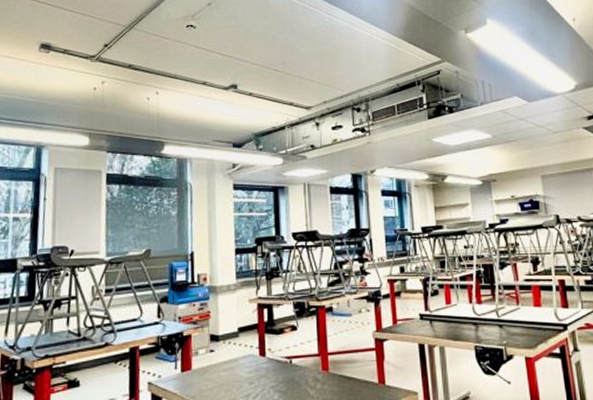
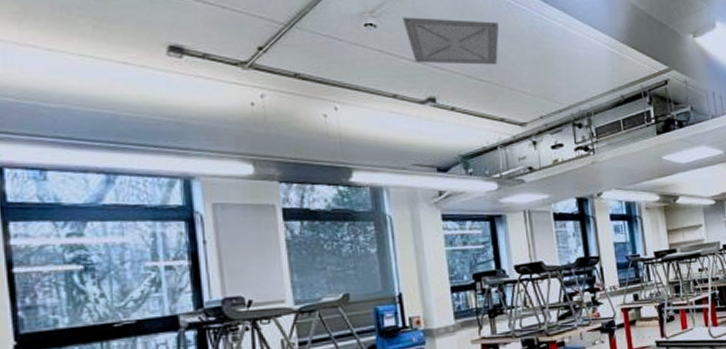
ceiling vent: none [216,19,295,58] -> present [401,17,500,65]

